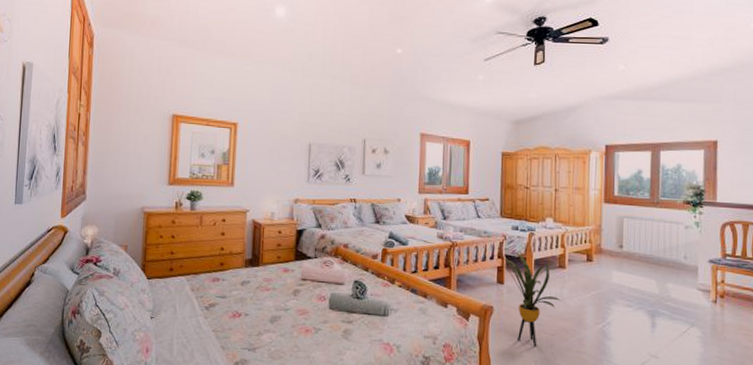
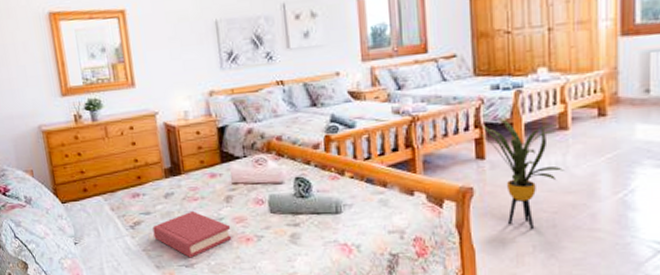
hardback book: none [225,299,294,343] -> present [152,210,232,258]

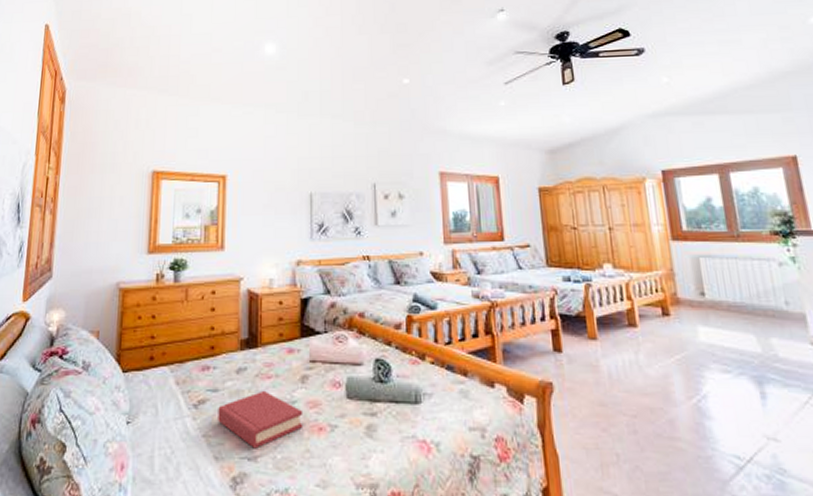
house plant: present [473,117,564,229] -> none [549,310,638,434]

